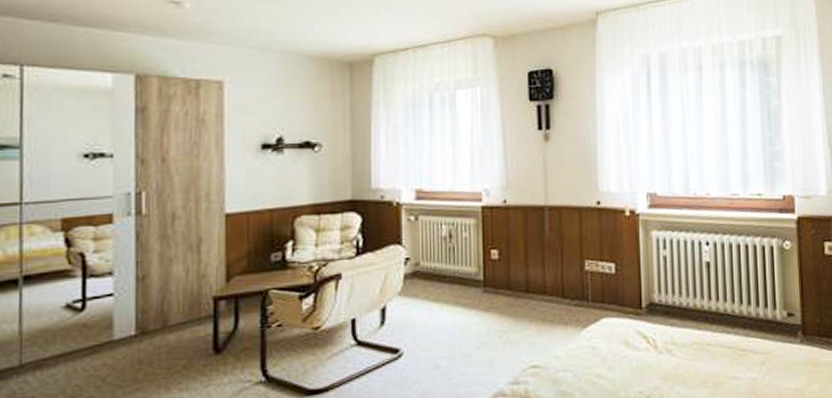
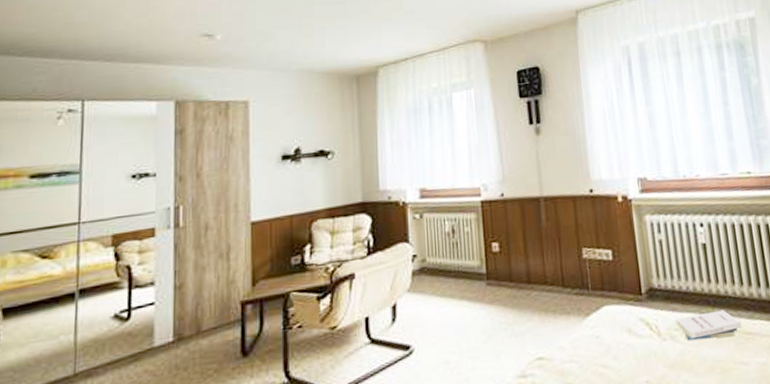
books: none [673,326,738,355] -> present [675,309,742,340]

